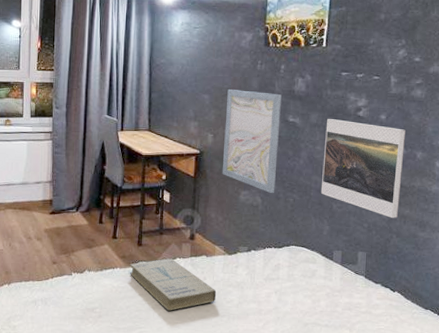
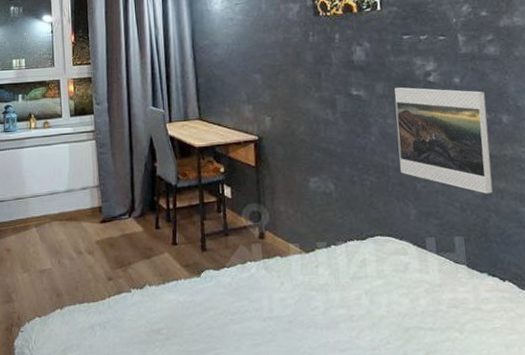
book: present [129,258,217,311] -> none [194,263,298,326]
wall art: present [222,89,282,194] -> none [280,65,348,178]

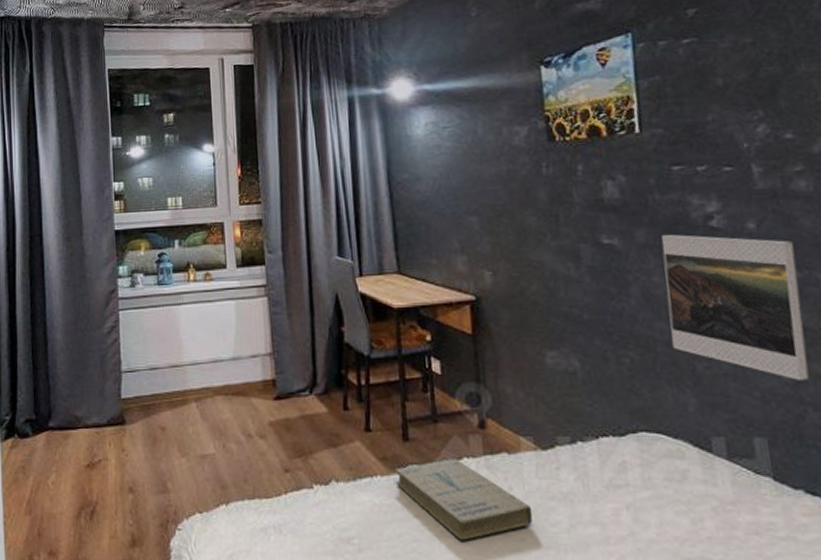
book: none [194,263,298,326] -> present [394,459,533,541]

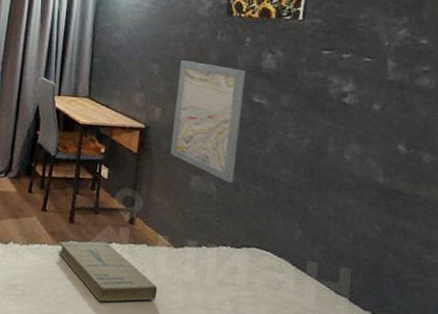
wall art: none [503,205,599,353] -> present [170,60,246,183]
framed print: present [661,234,809,381] -> none [291,103,409,232]

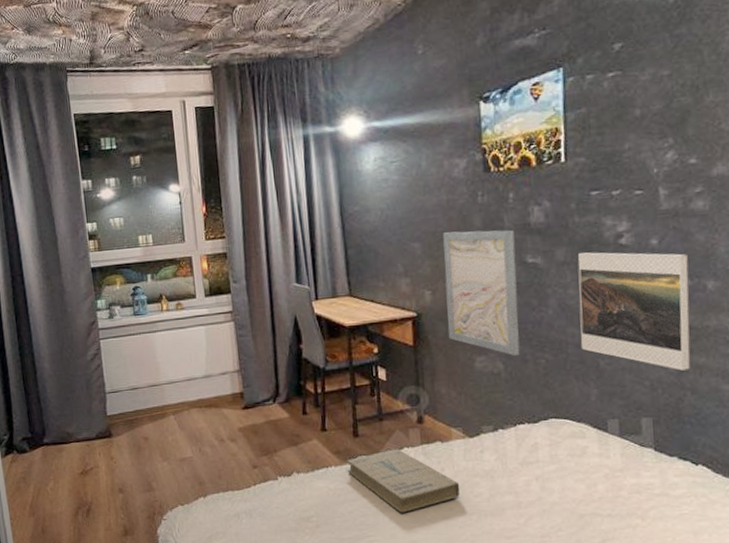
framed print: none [291,103,409,232] -> present [577,252,691,371]

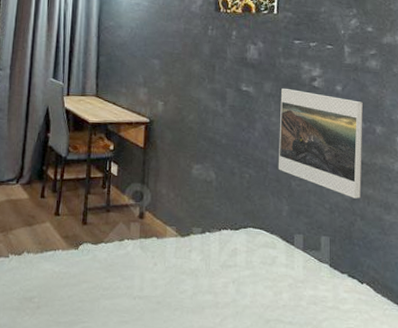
book: present [346,449,460,513] -> none [73,240,169,302]
wall art: present [443,230,520,356] -> none [173,55,234,169]

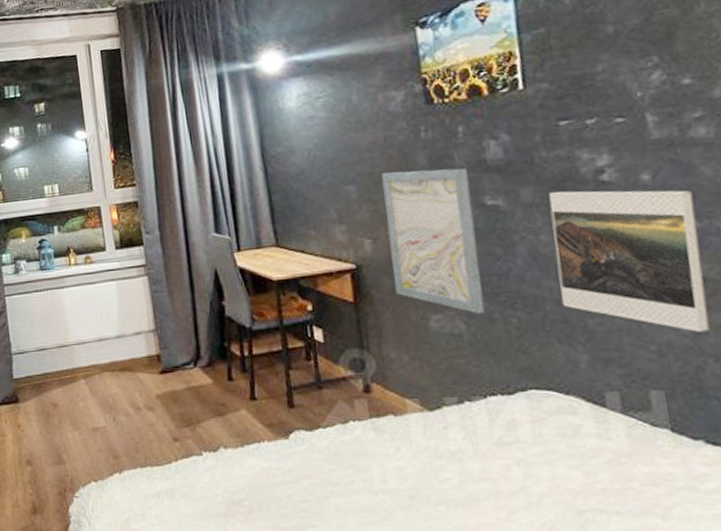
wall art: none [173,55,234,169] -> present [381,168,485,315]

